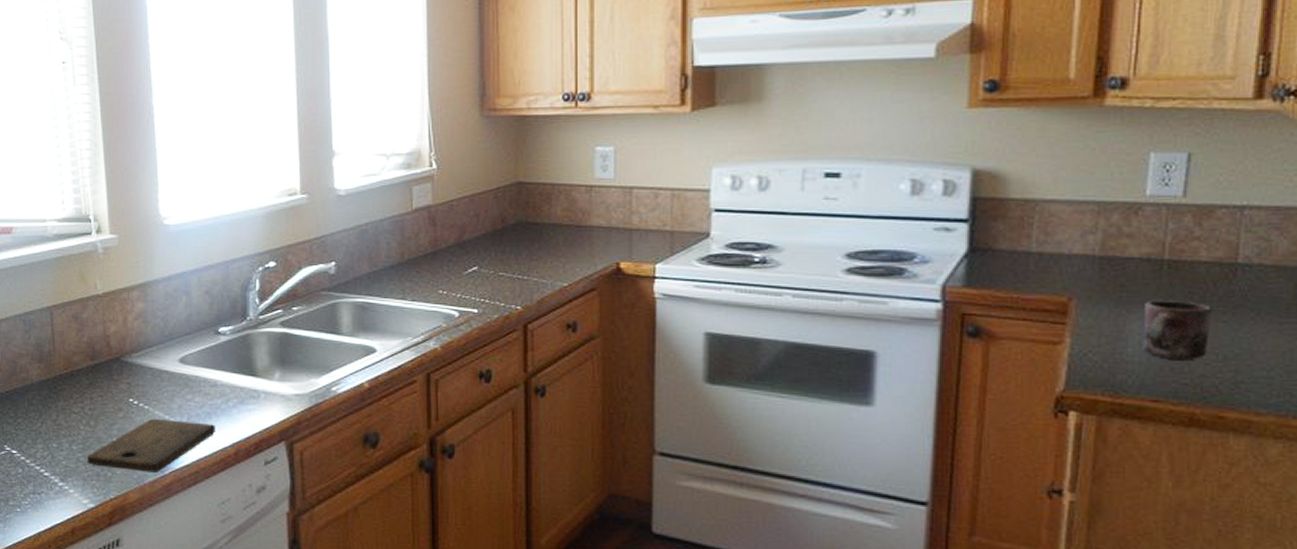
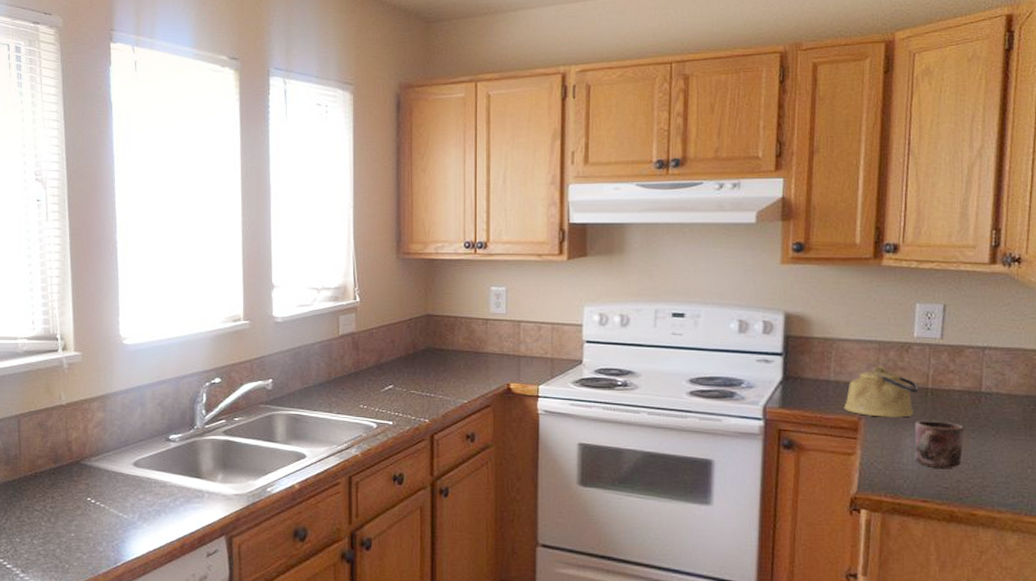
cutting board: present [87,418,215,472] -> none [47,515,164,564]
kettle: none [1048,233,1151,297] -> present [843,366,919,418]

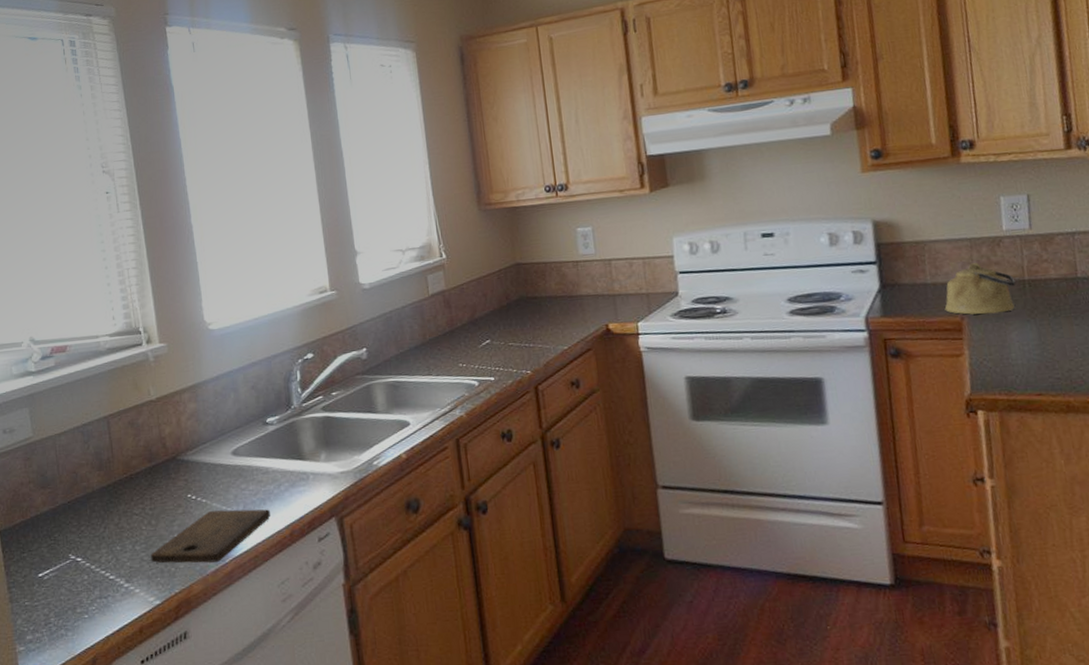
cutting board: none [47,515,164,564] -> present [151,509,270,564]
mug: present [914,421,965,468] -> none [1017,311,1070,360]

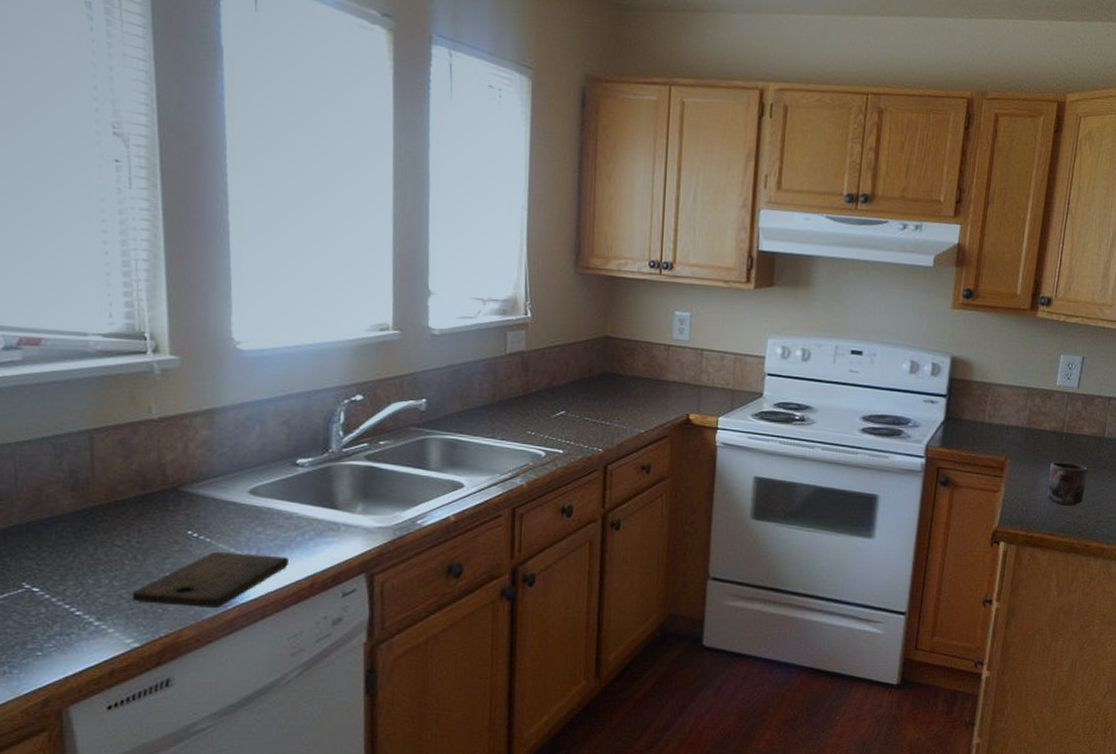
kettle: present [944,263,1016,315] -> none [994,410,1056,459]
mug: none [1017,311,1070,360] -> present [1047,462,1089,505]

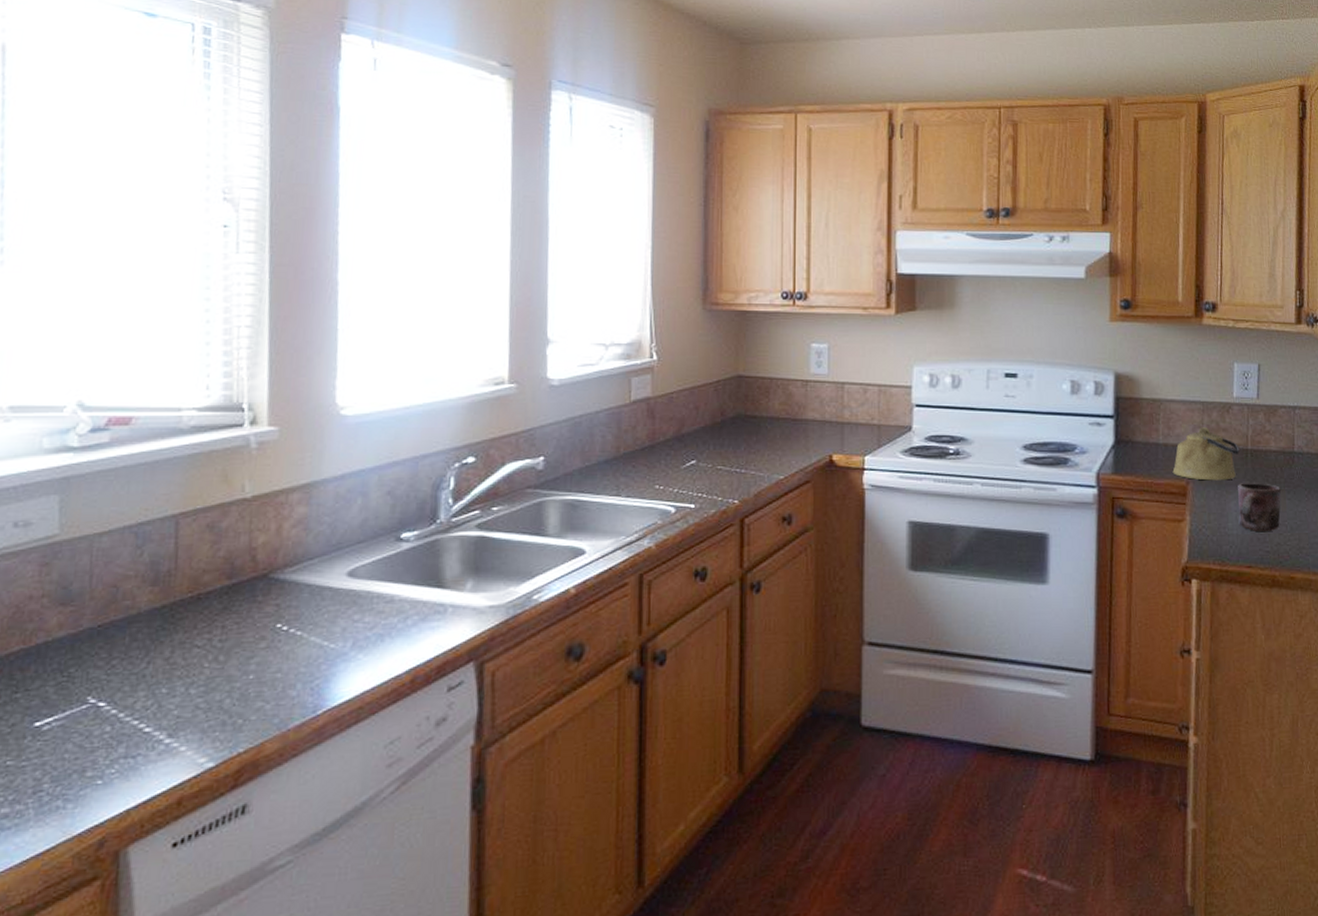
cutting board: present [132,551,288,608] -> none [210,645,388,714]
kettle: none [994,410,1056,459] -> present [1172,427,1240,481]

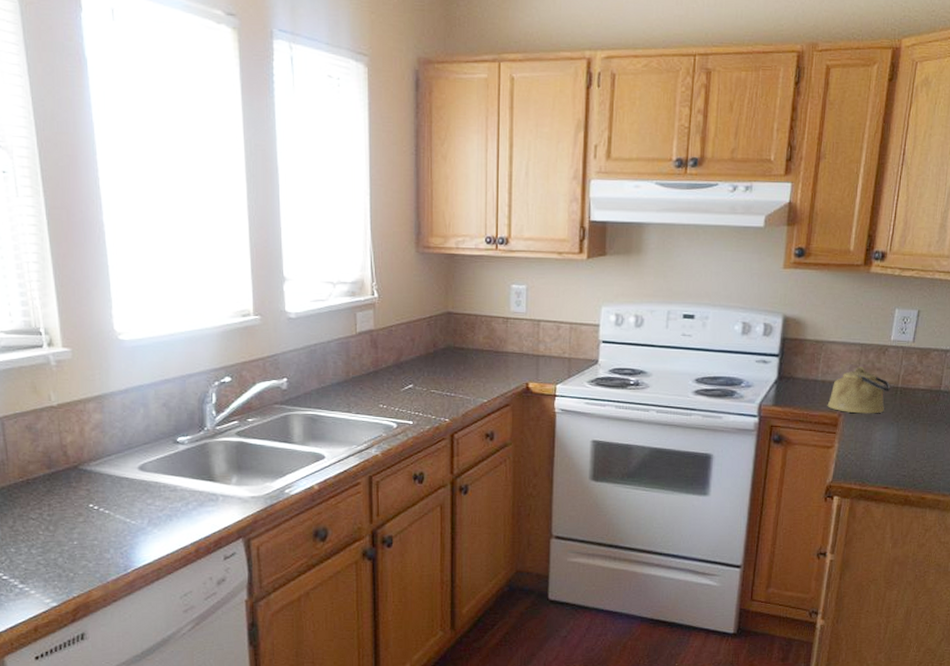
mug: present [1238,483,1282,531] -> none [881,417,924,458]

